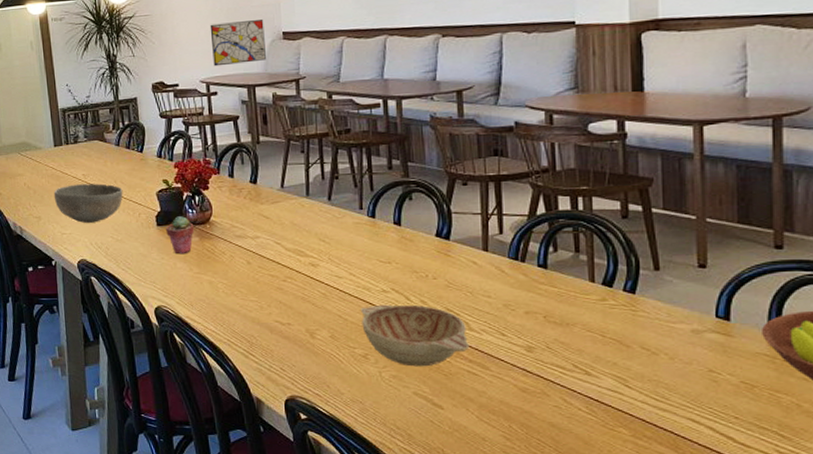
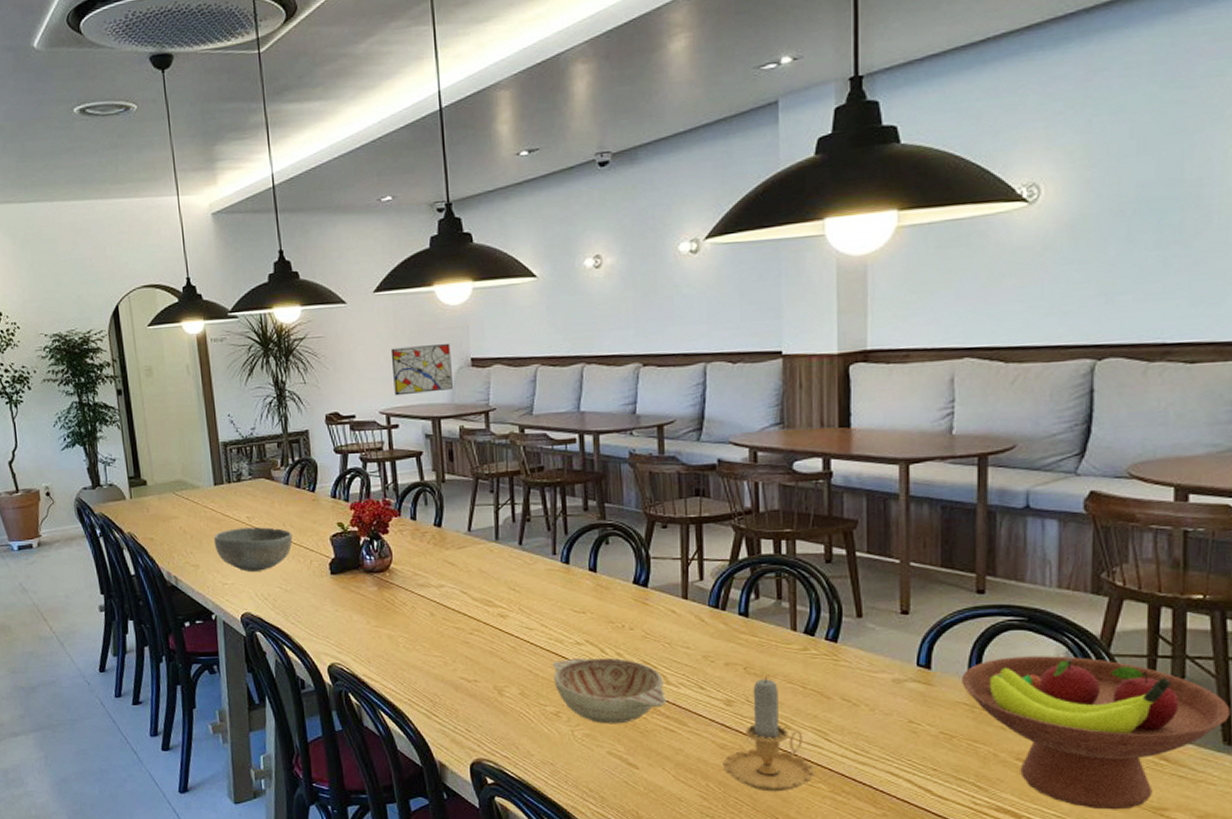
potted succulent: present [166,216,194,255] -> none [341,563,372,606]
candle: none [525,324,615,435] -> present [723,676,814,792]

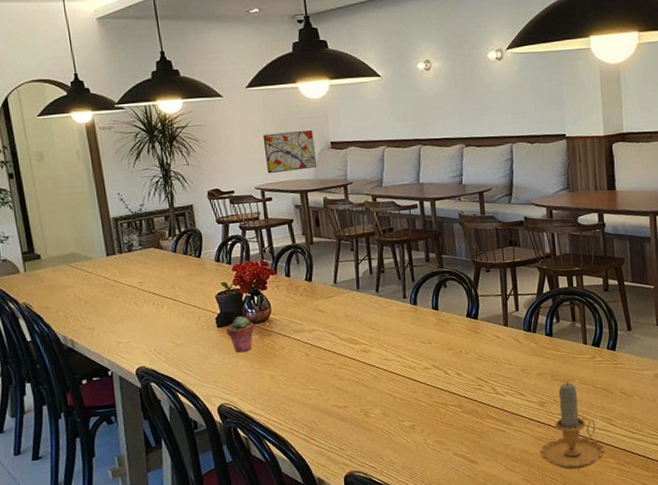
bowl: present [213,527,293,572] -> none [107,290,182,331]
potted succulent: none [341,563,372,606] -> present [226,316,255,353]
decorative bowl: present [553,657,667,724] -> none [408,377,497,431]

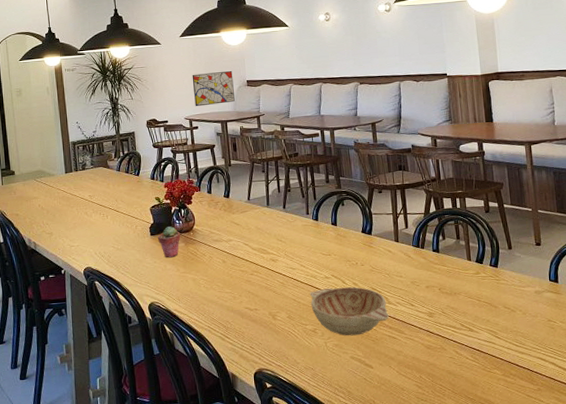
decorative bowl: none [408,377,497,431] -> present [310,287,389,336]
candle: present [540,381,605,470] -> none [430,294,491,379]

